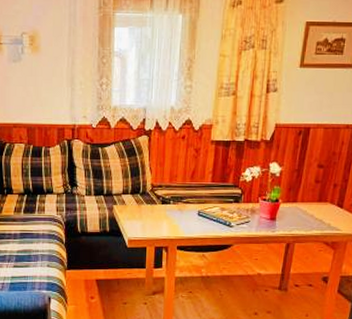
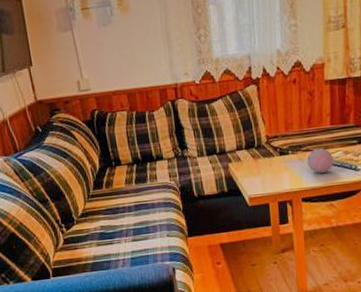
decorative egg: none [186,201,211,225] -> present [307,147,334,173]

